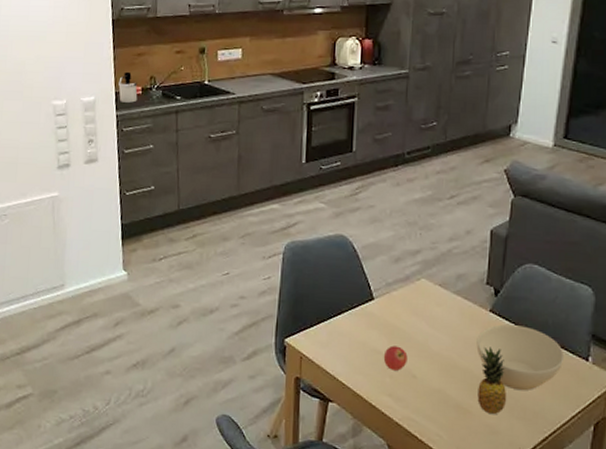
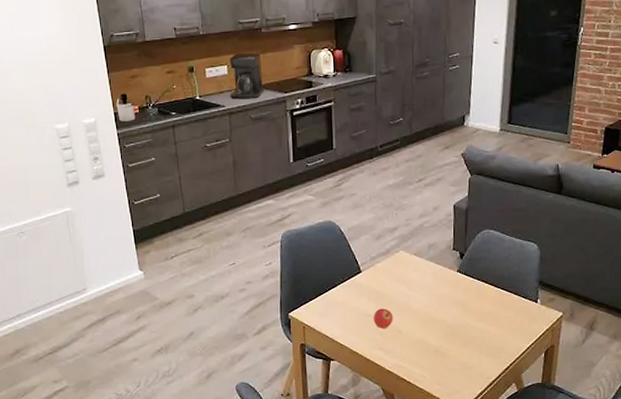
coffee maker: none [242,36,280,88] -> present [230,53,264,99]
bowl: present [476,324,565,391] -> none [448,280,519,333]
fruit: present [477,346,506,414] -> none [452,300,475,353]

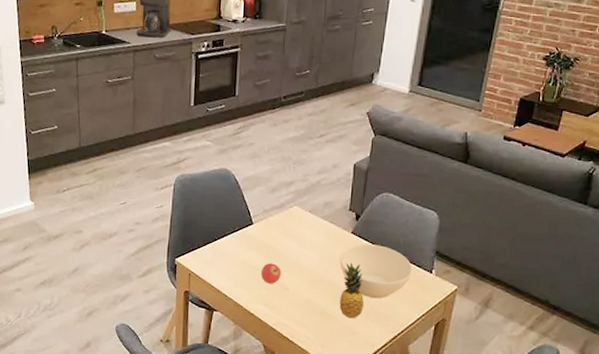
soap dispenser: present [116,93,136,122] -> none [22,21,40,50]
bowl: none [448,280,519,333] -> present [339,244,413,299]
fruit: none [452,300,475,353] -> present [339,262,364,318]

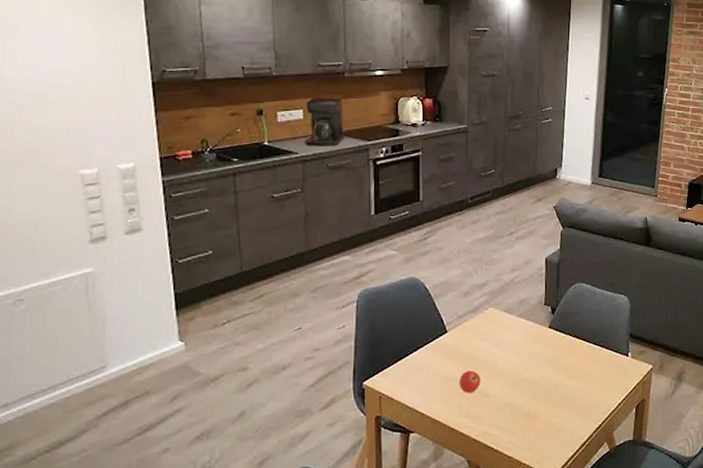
bowl: present [339,244,413,299] -> none [539,335,610,391]
fruit: present [339,262,364,318] -> none [543,358,566,415]

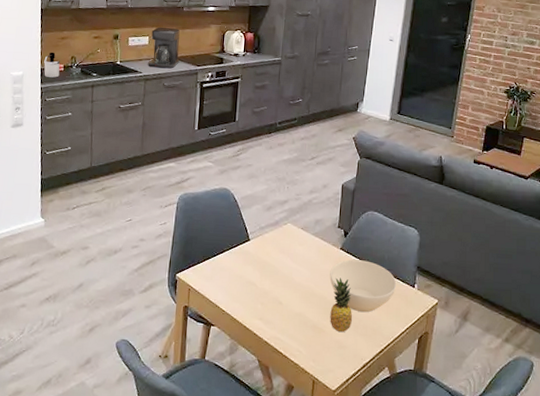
soap dispenser: none [163,135,187,168] -> present [44,52,60,78]
fruit: present [459,370,481,393] -> none [256,278,276,299]
bowl: none [539,335,610,391] -> present [330,259,397,313]
fruit: none [543,358,566,415] -> present [330,277,352,332]

